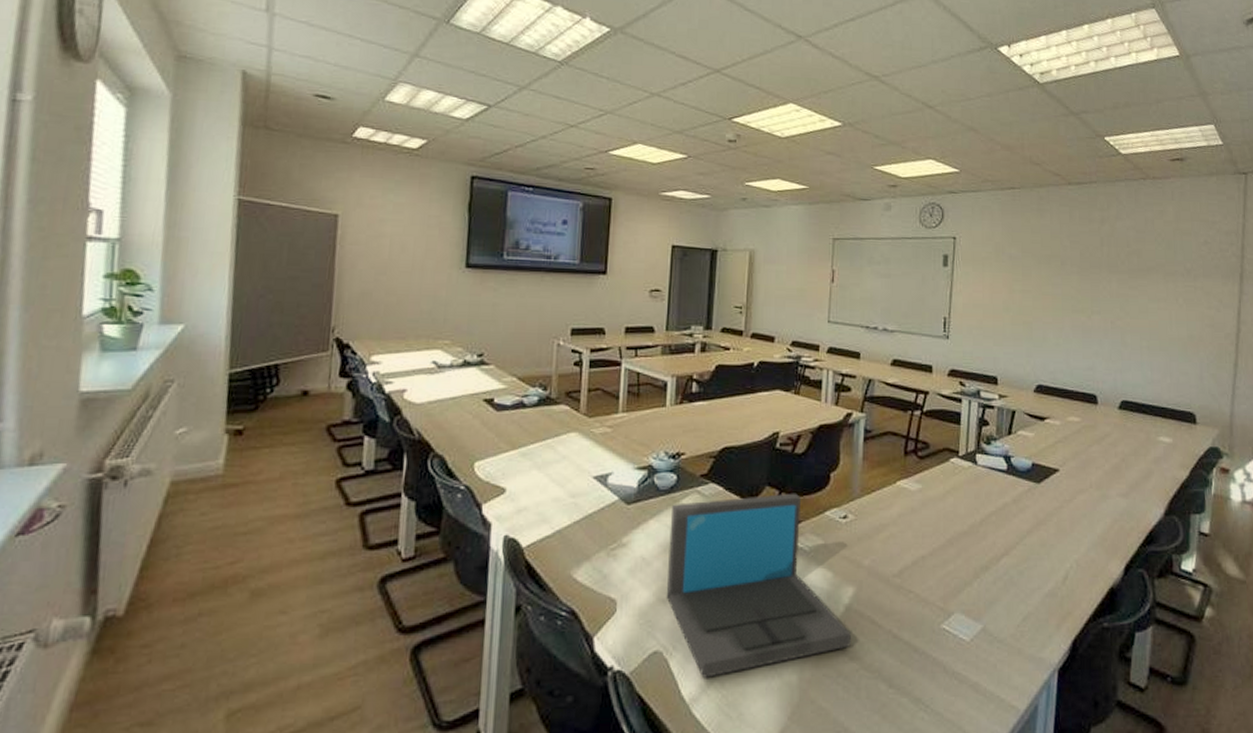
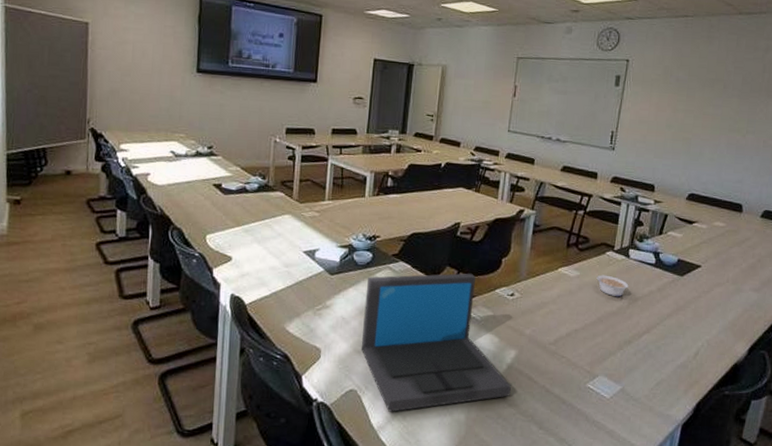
legume: none [942,486,979,513] -> present [596,274,629,297]

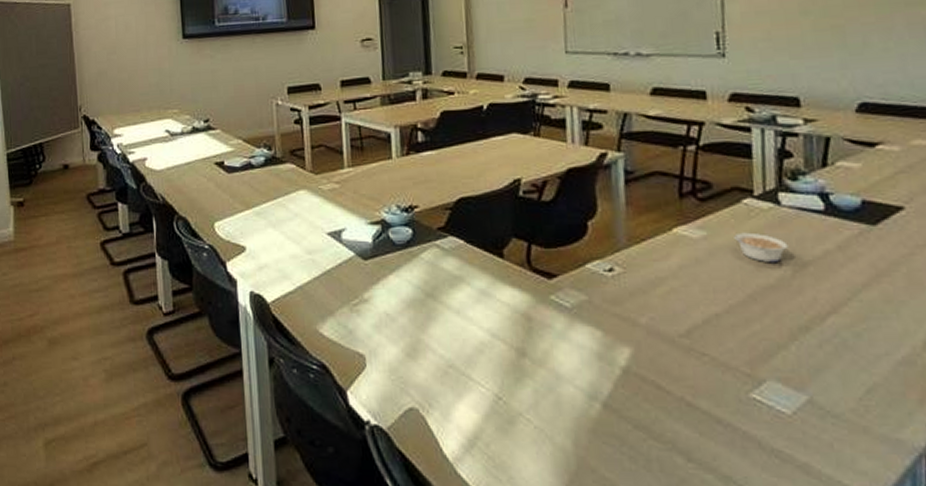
laptop: present [361,273,511,412] -> none [410,244,634,438]

